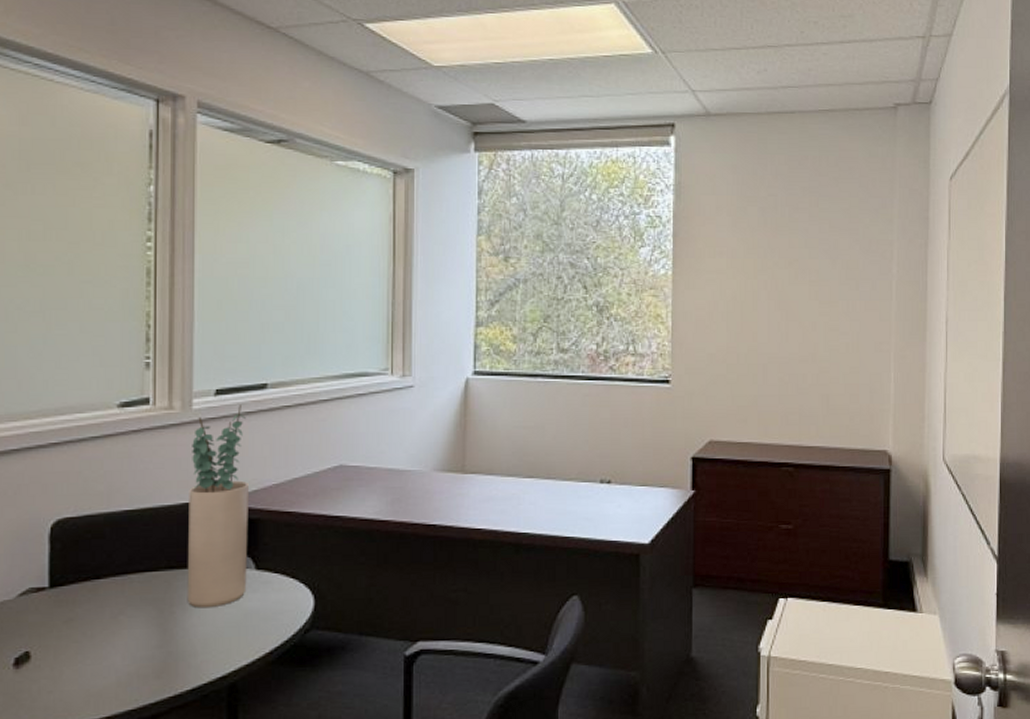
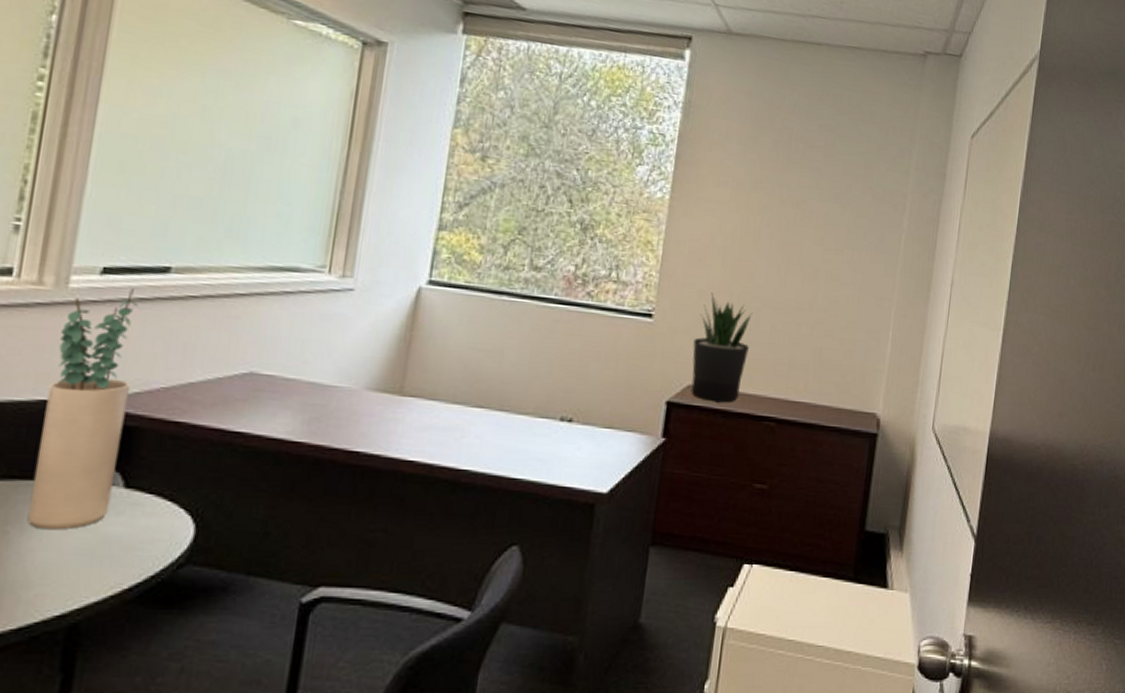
planter: none [709,354,760,454] -> present [690,292,753,403]

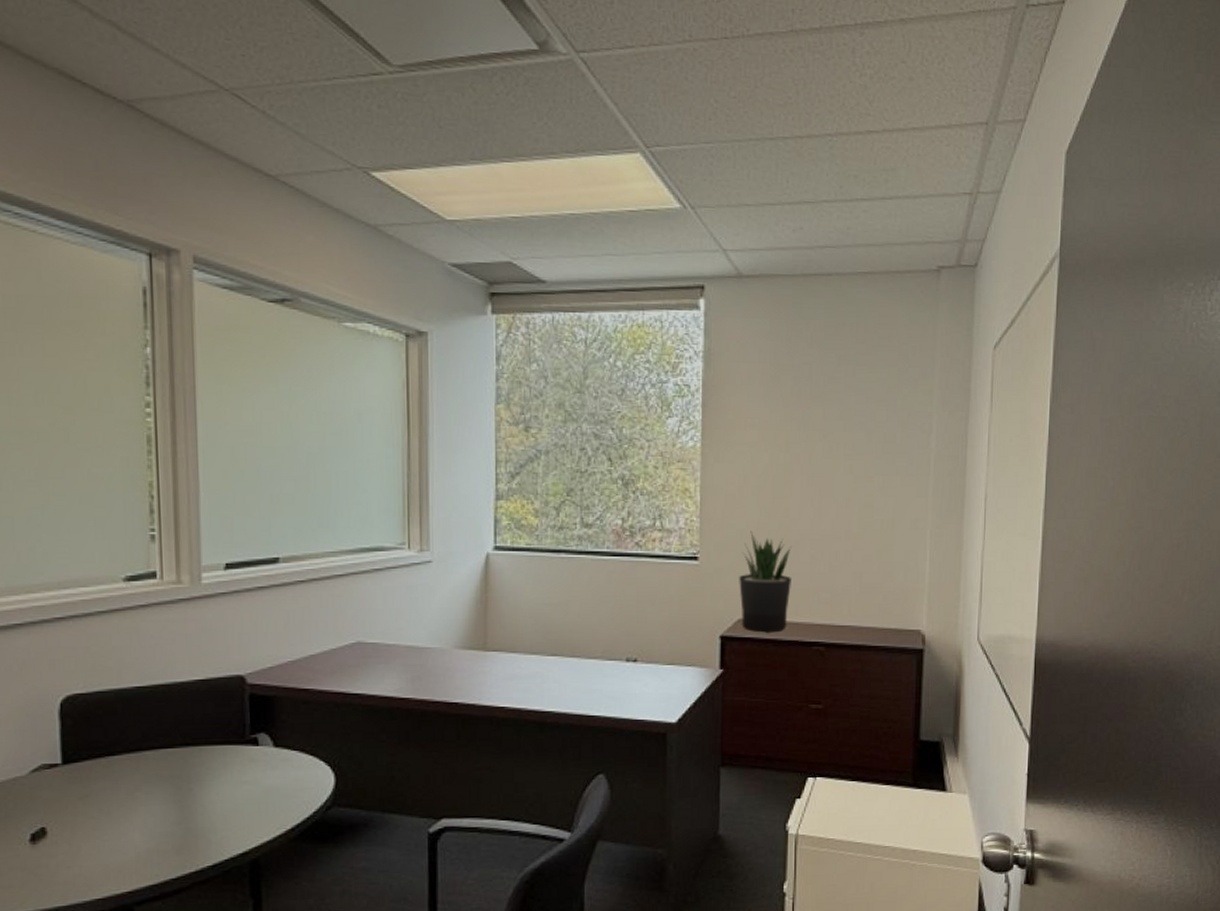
vase: present [27,288,138,530] -> none [201,579,265,785]

